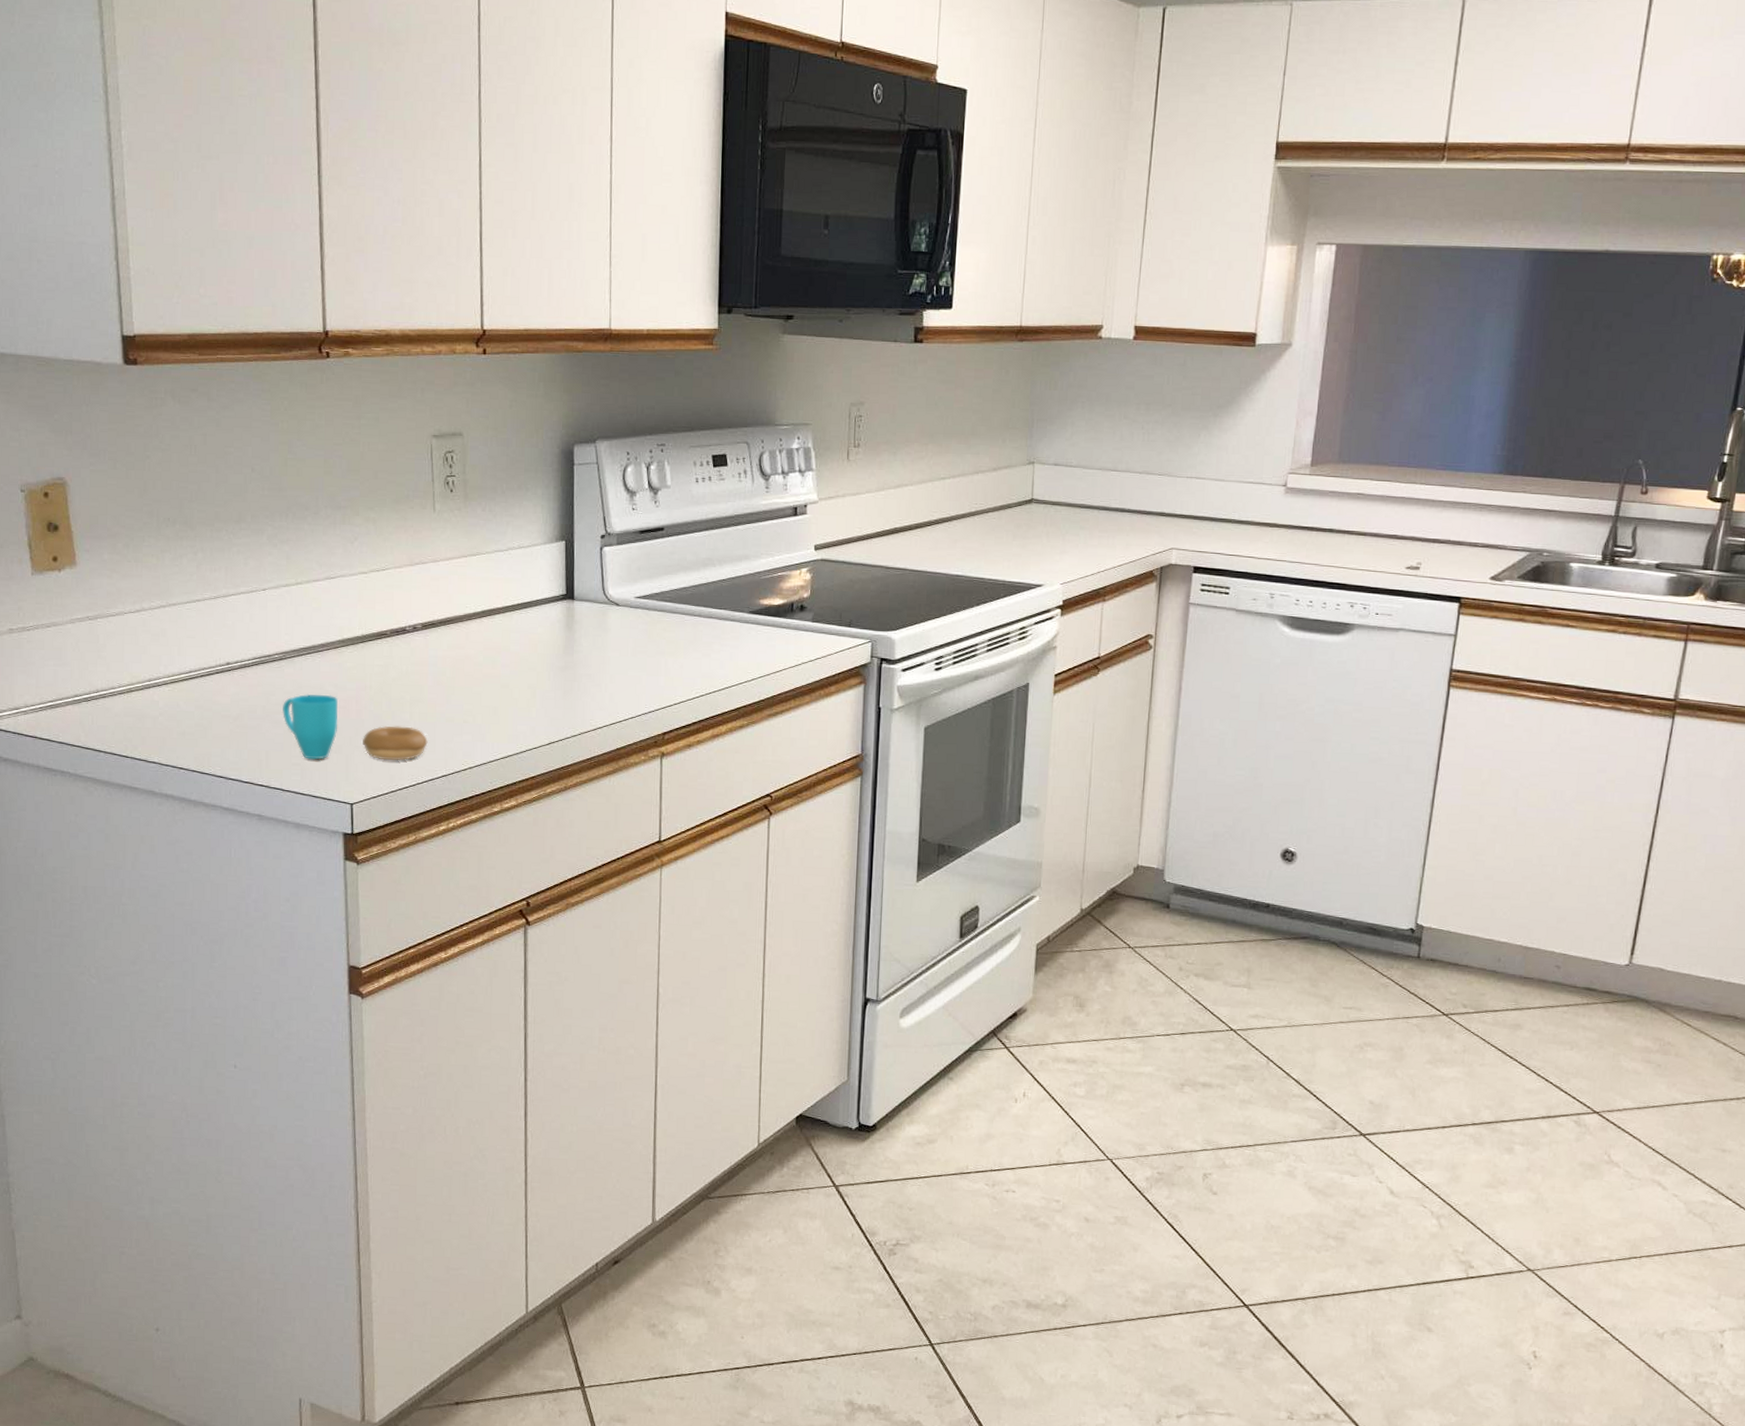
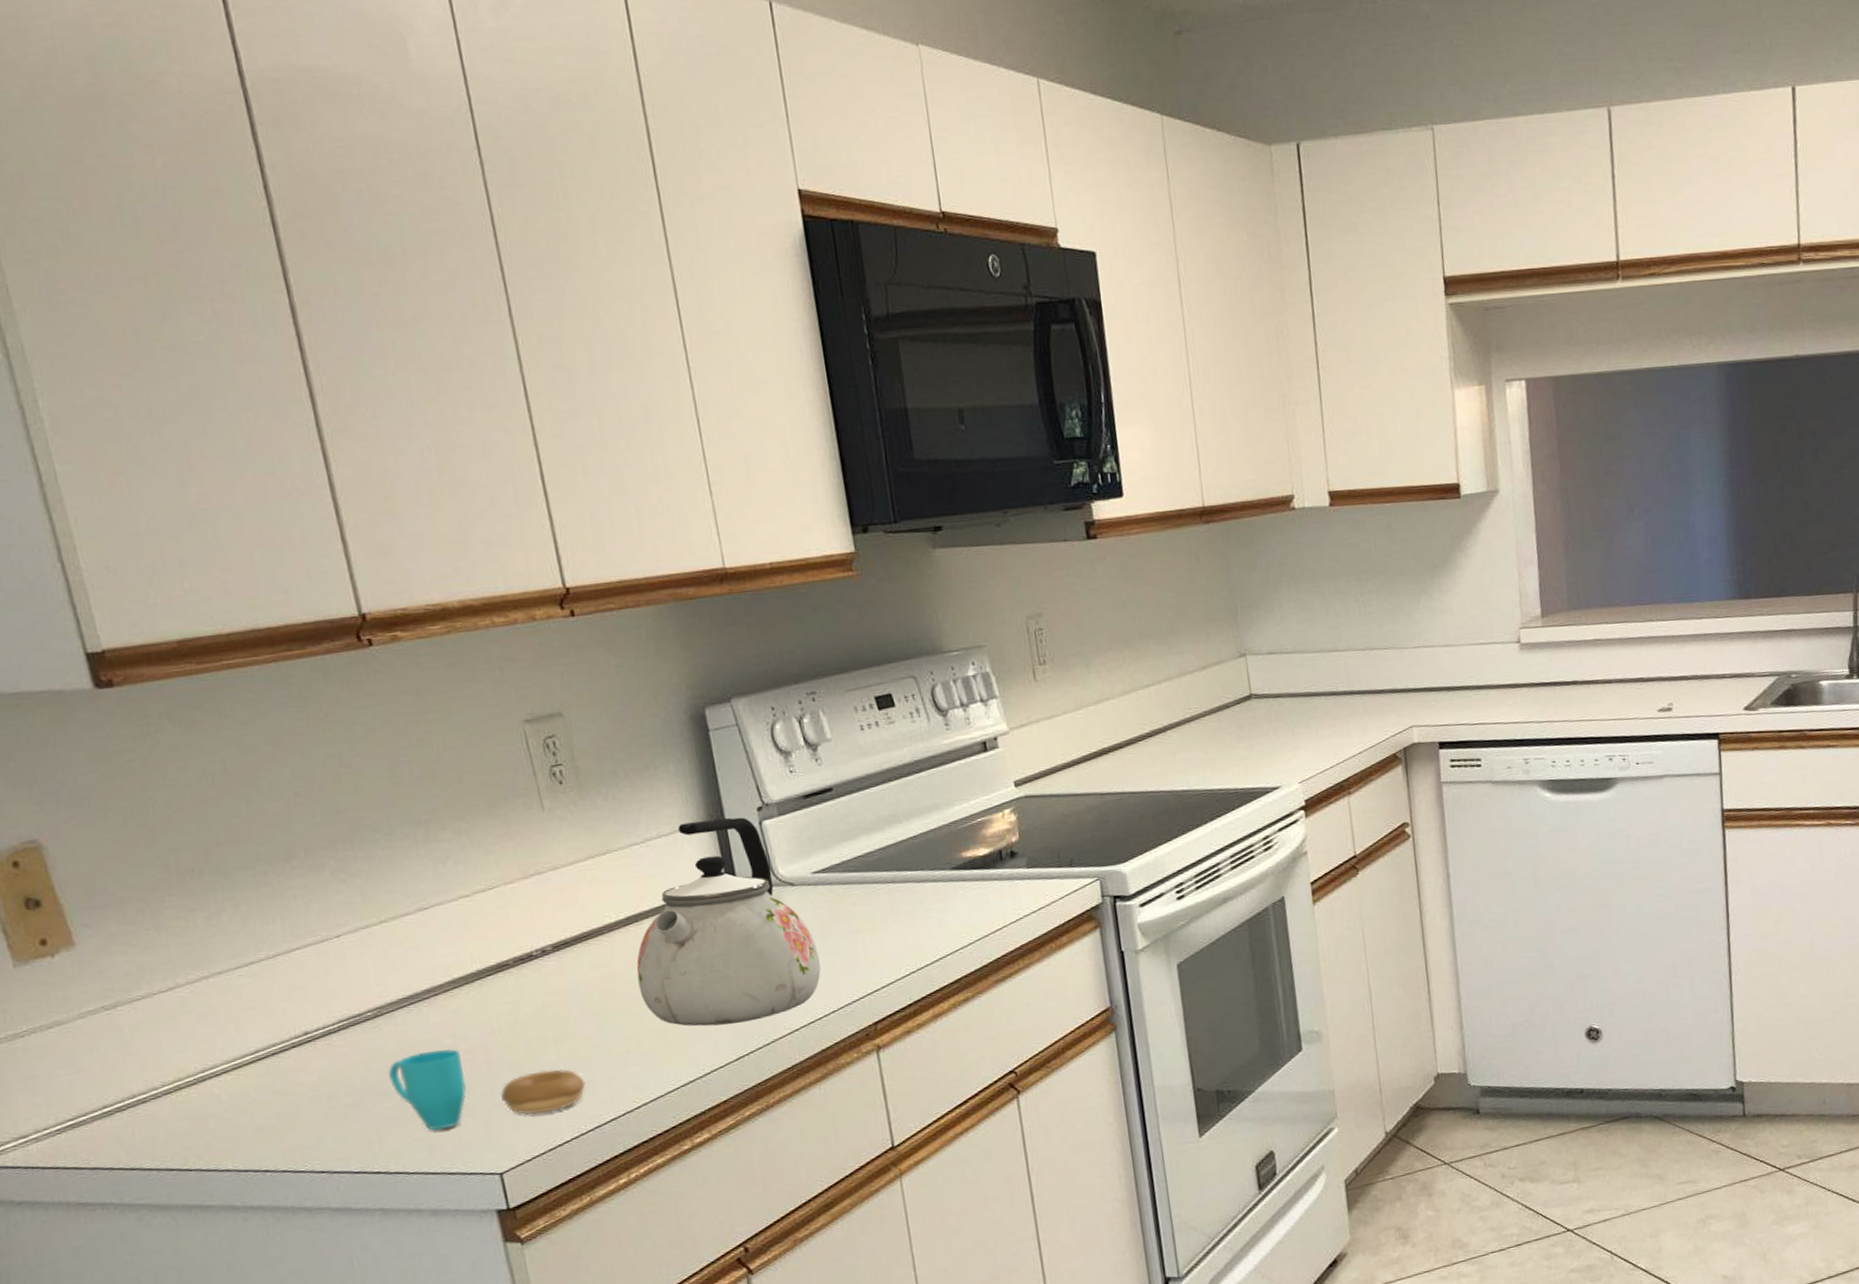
kettle: none [482,539,628,714] -> present [636,817,821,1027]

